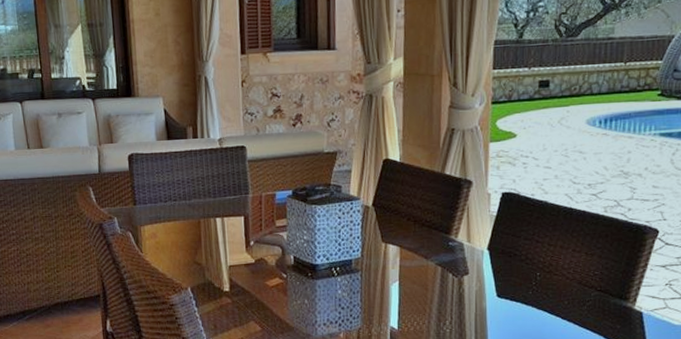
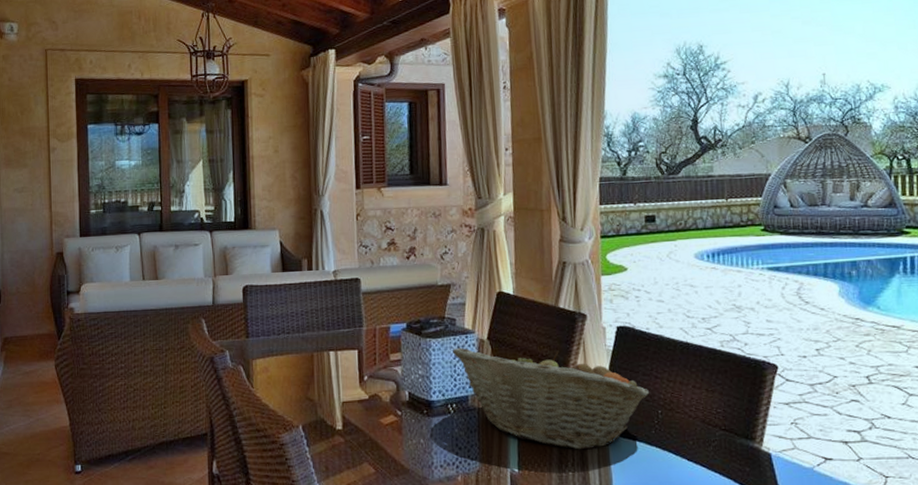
fruit basket: none [338,213,530,309] -> present [453,347,650,450]

